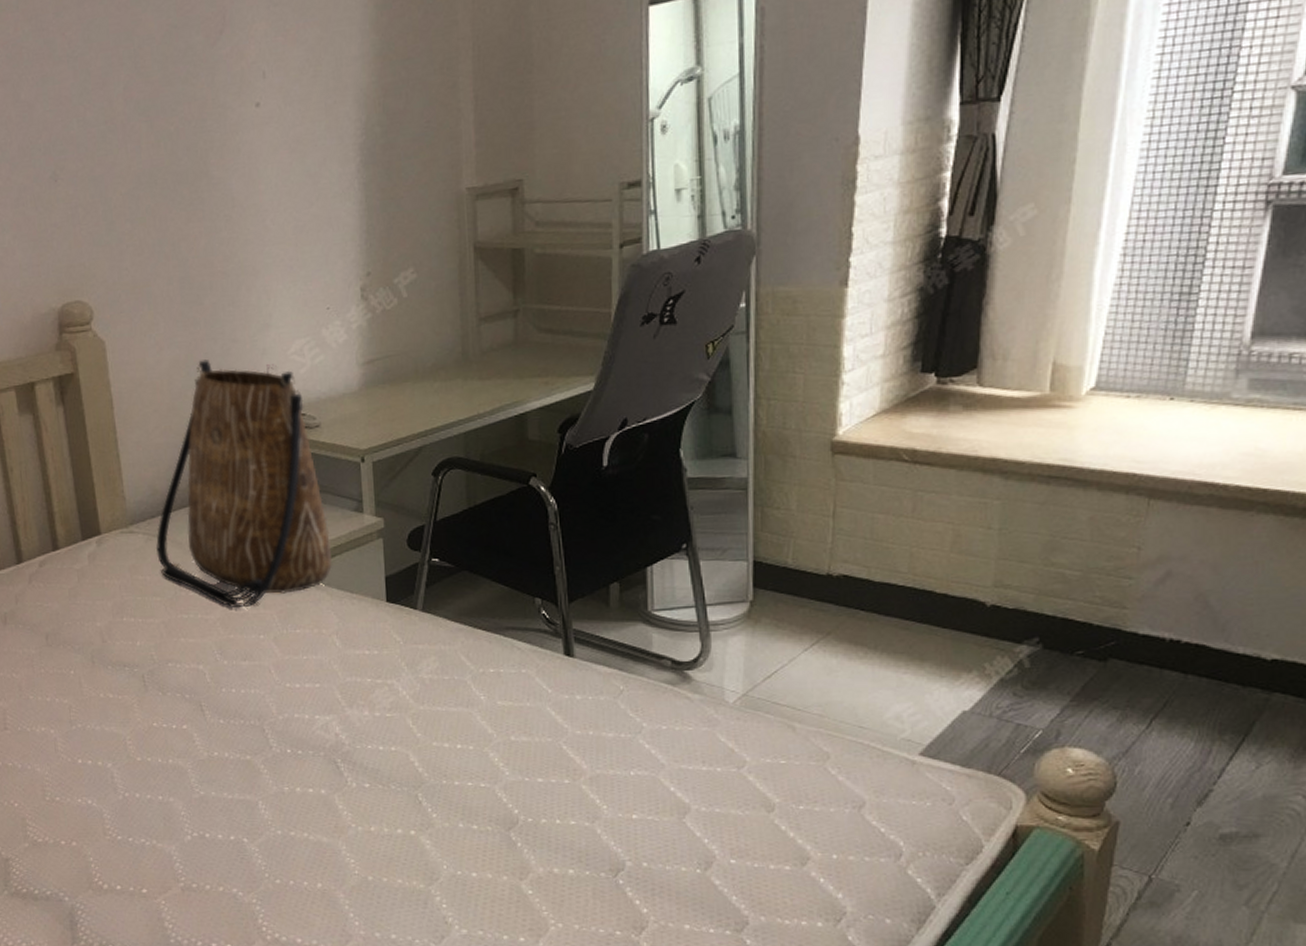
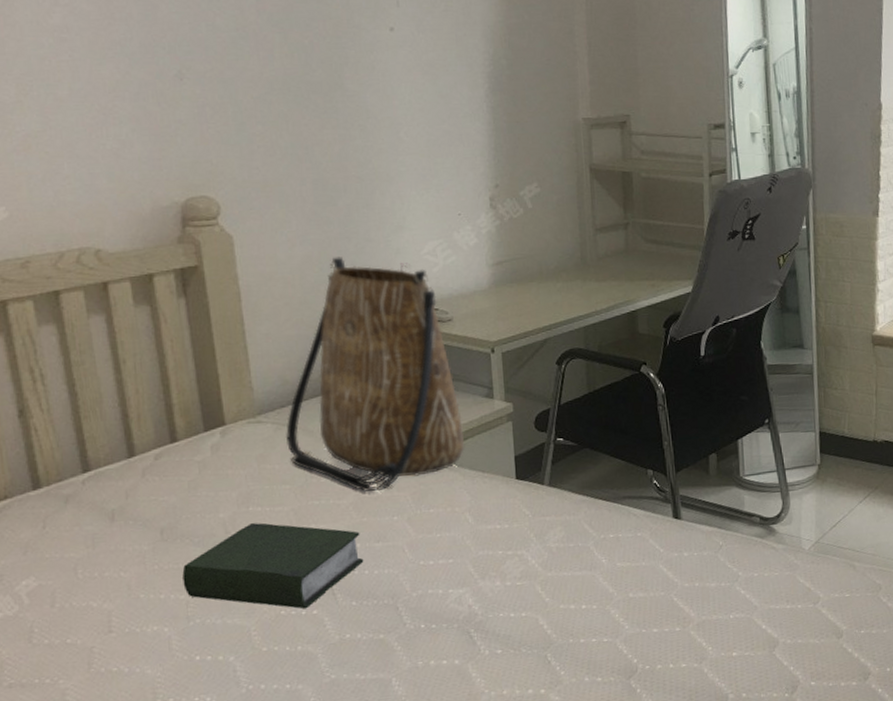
book: none [65,634,231,723] -> present [182,523,364,609]

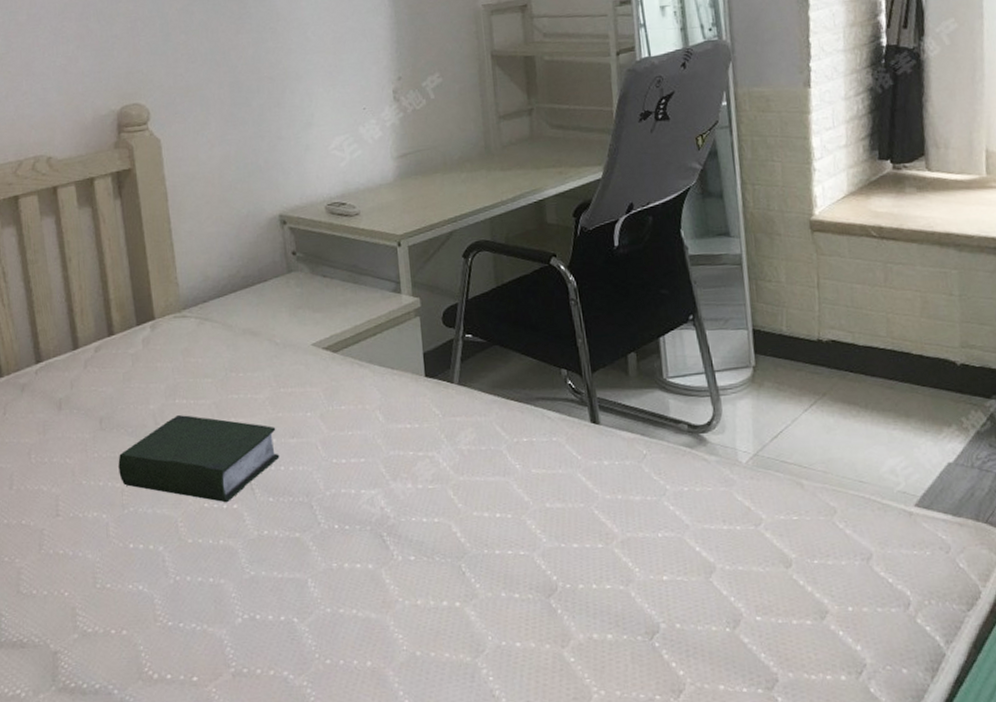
tote bag: present [285,257,465,492] -> none [207,155,375,387]

